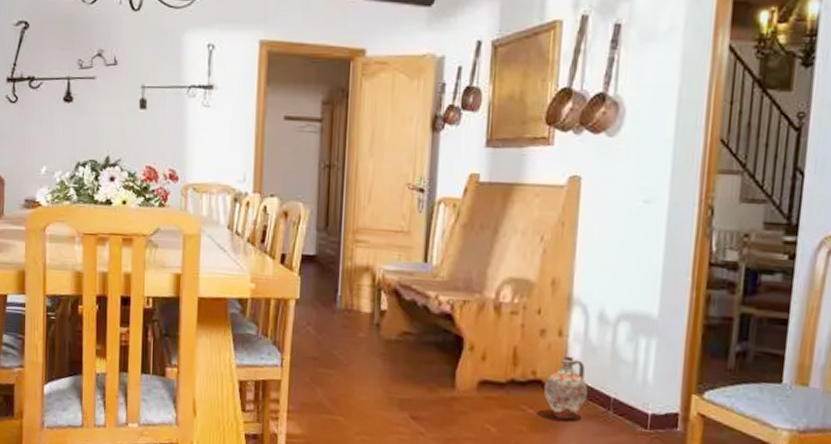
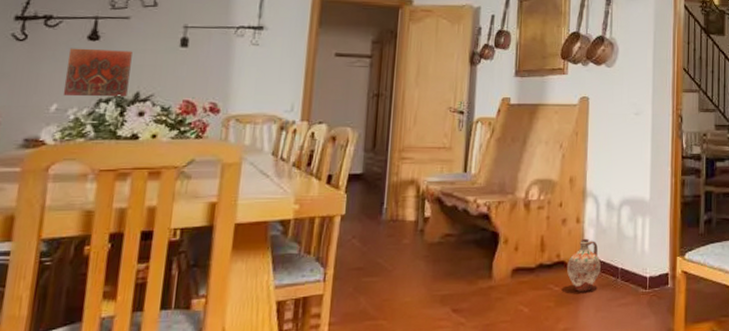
decorative tile: none [49,110,100,162] -> present [62,48,133,97]

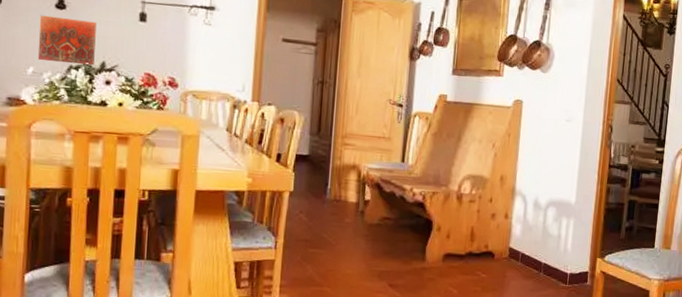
ceramic jug: present [567,238,601,292] -> none [494,233,526,281]

